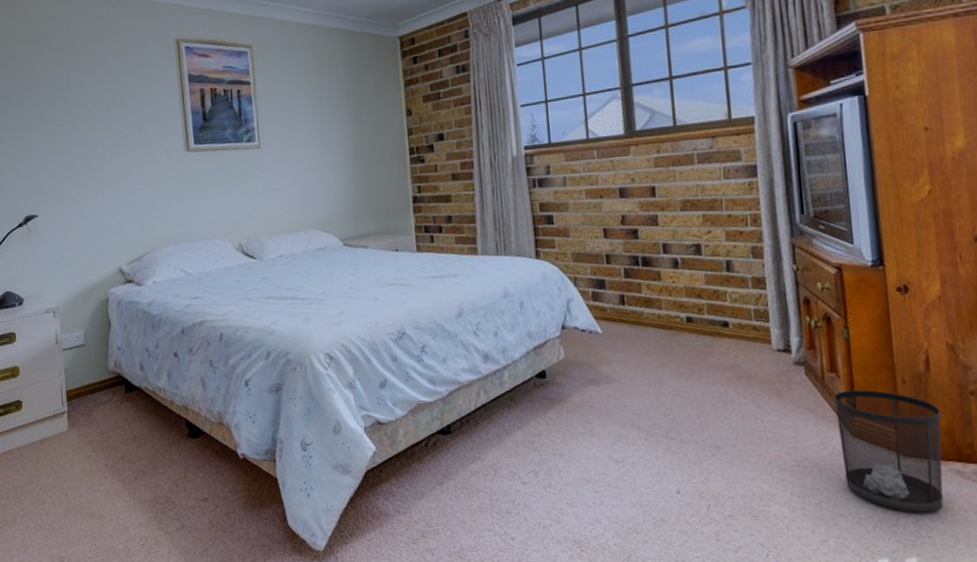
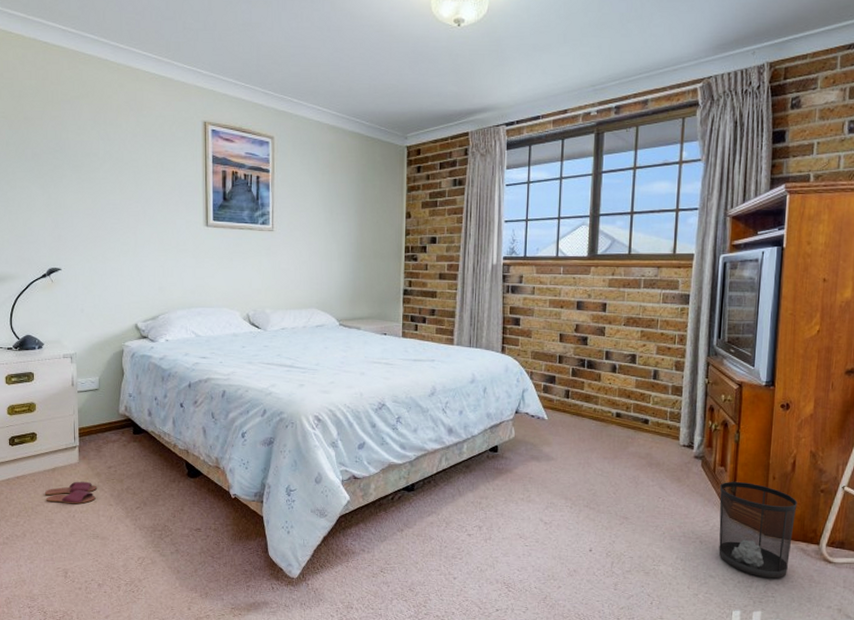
slippers: none [34,452,90,480] -> present [45,481,97,504]

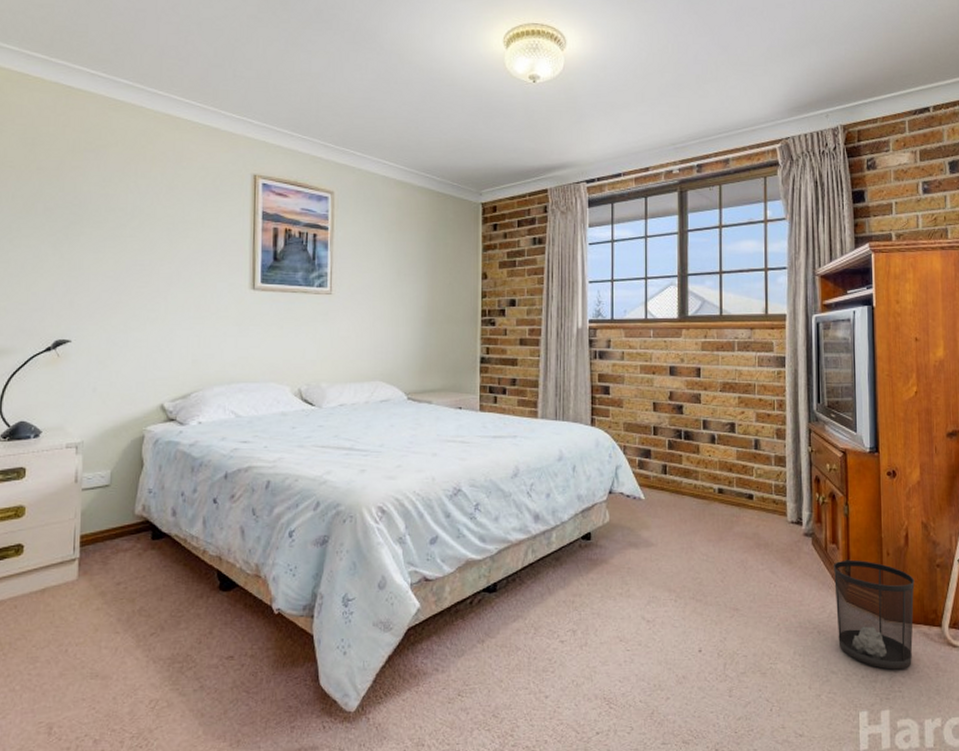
slippers: present [45,481,97,504] -> none [29,604,99,635]

